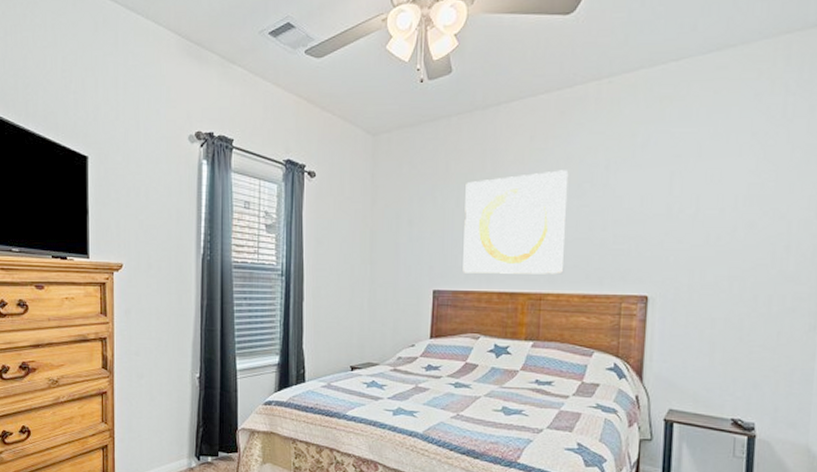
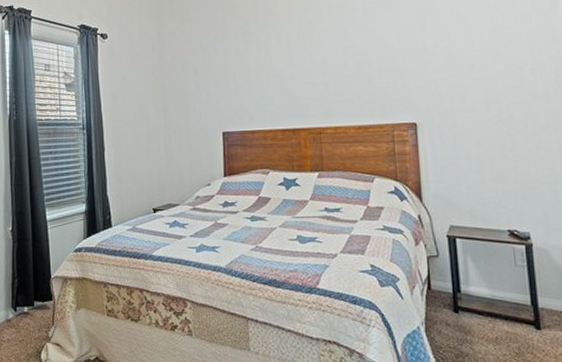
wall art: present [463,170,569,275] -> none [242,16,339,115]

